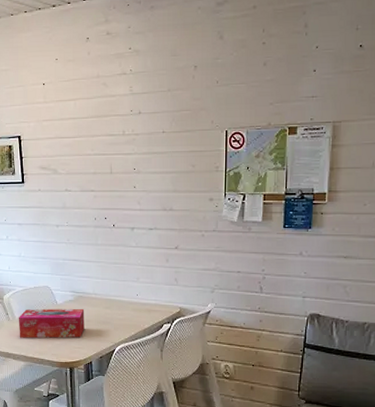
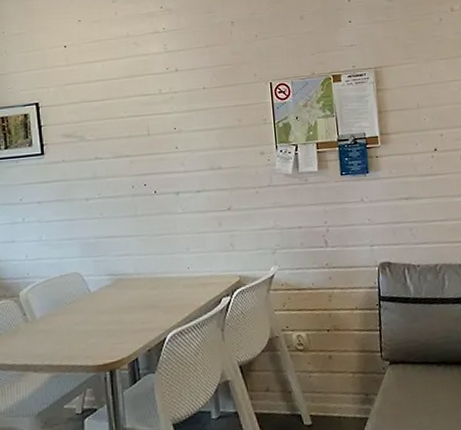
tissue box: present [18,308,85,339] -> none [39,293,127,343]

